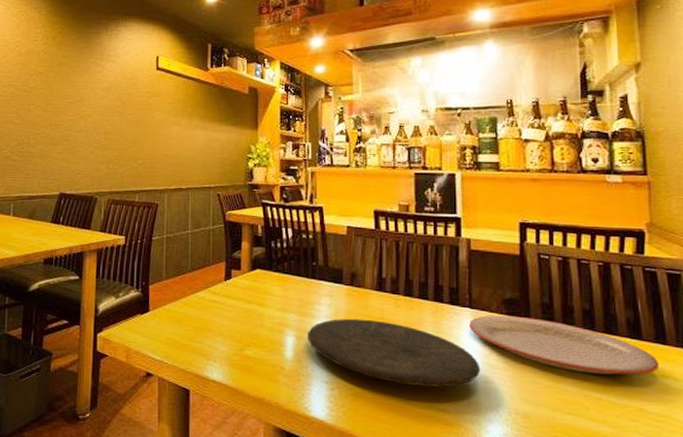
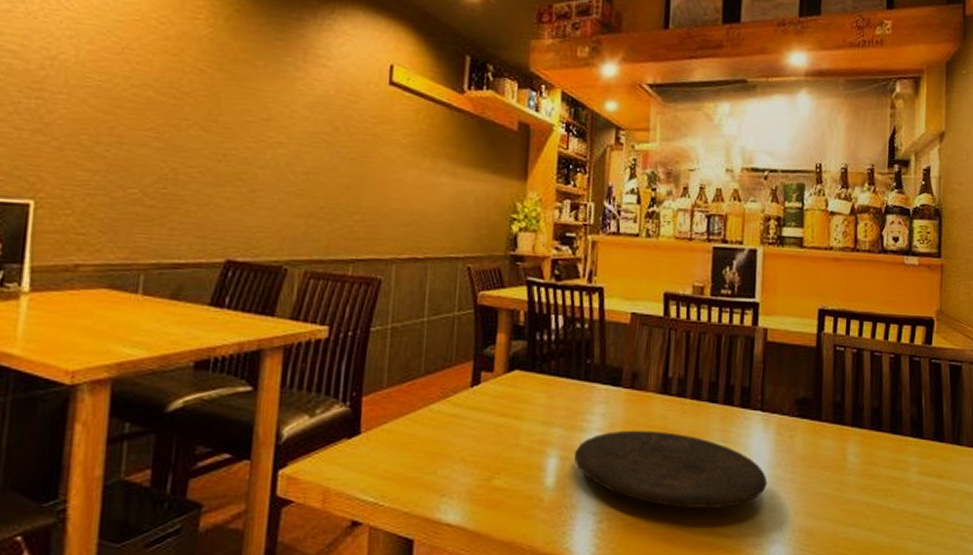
plate: present [469,315,660,375] -> none [759,417,936,479]

